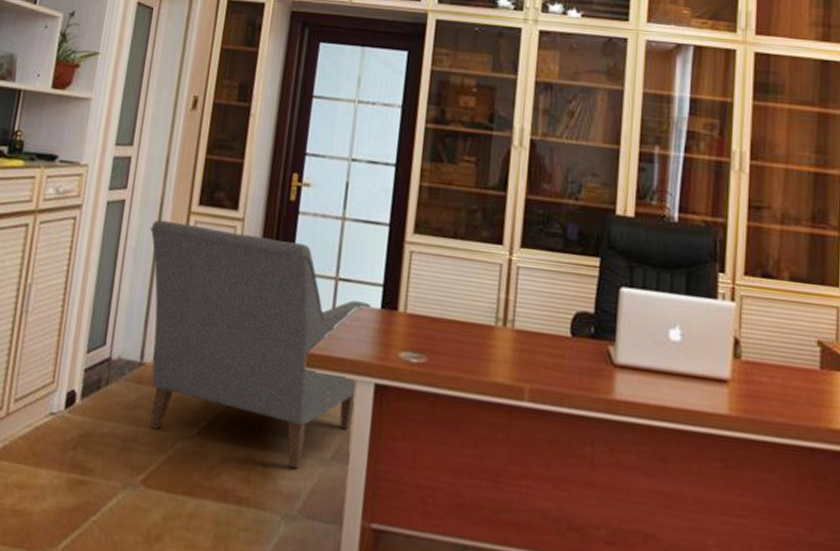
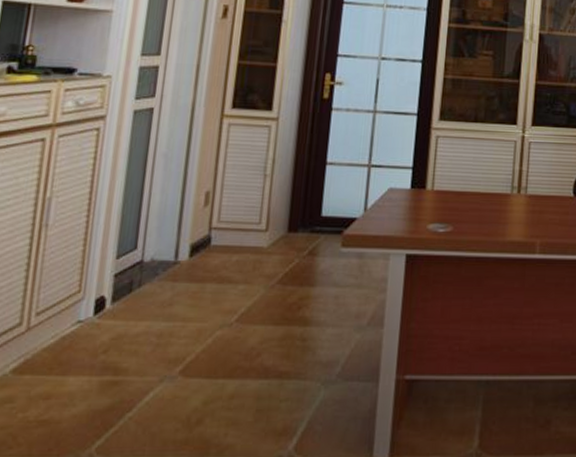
chair: present [149,219,372,470] -> none [181,124,402,339]

